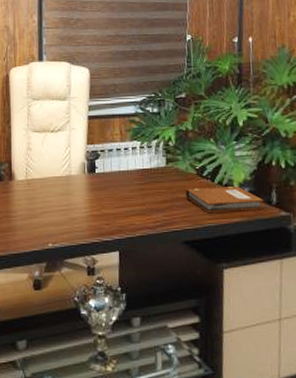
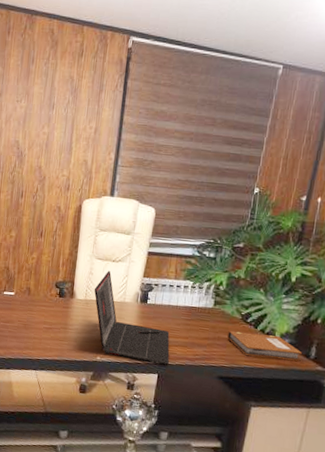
laptop: none [35,143,129,241] -> present [94,271,170,367]

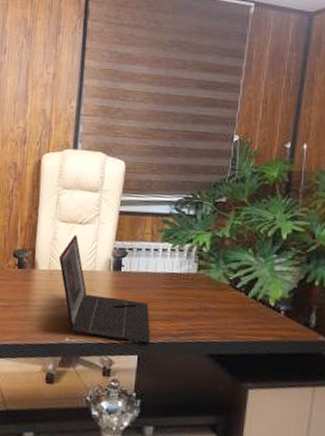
notebook: present [227,331,302,361] -> none [215,299,301,331]

